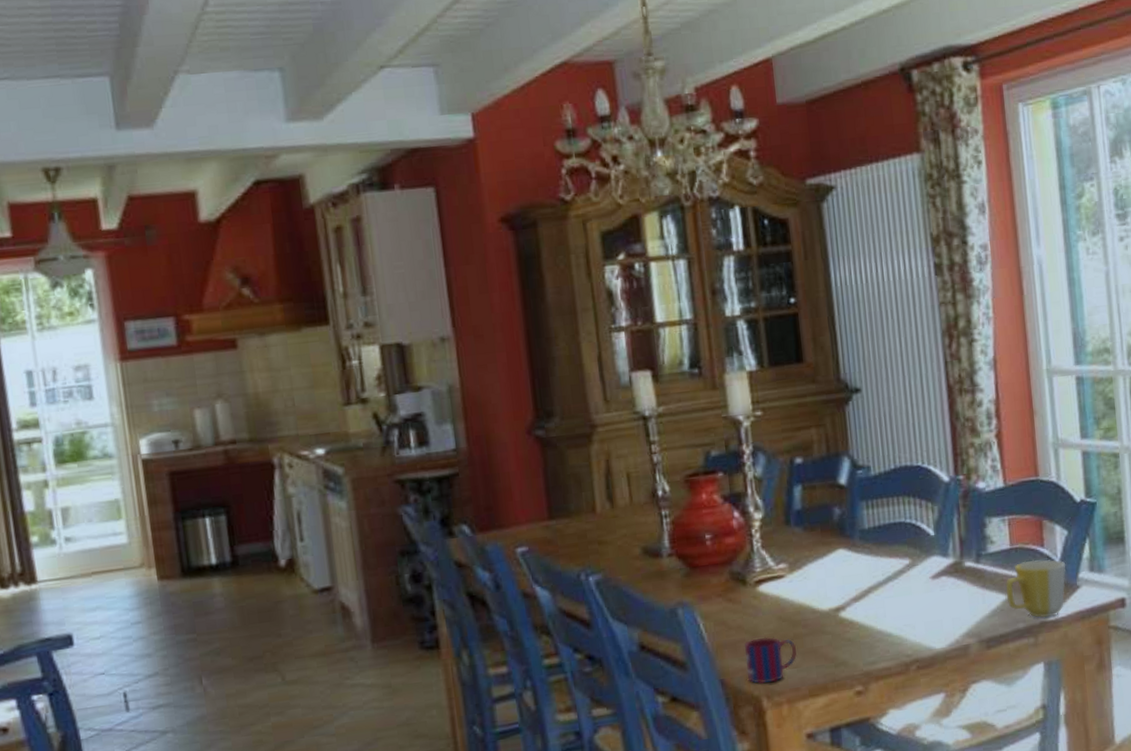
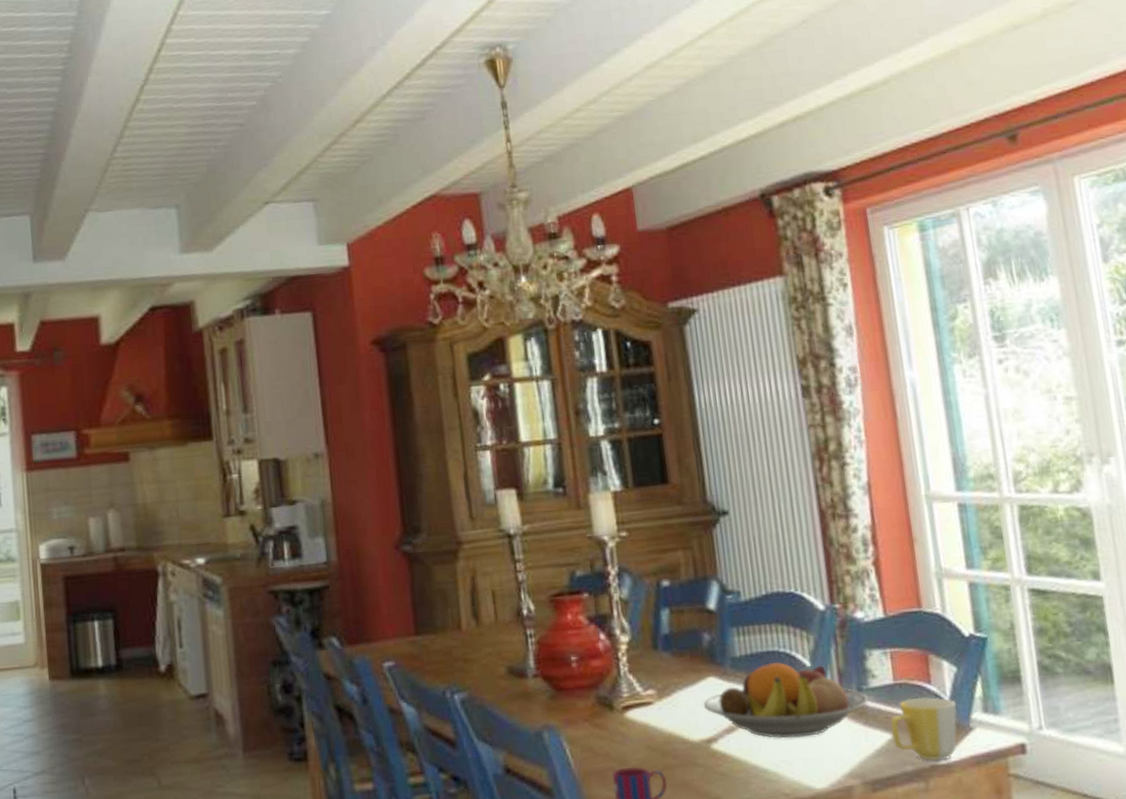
fruit bowl: none [832,533,986,605] -> present [703,662,868,739]

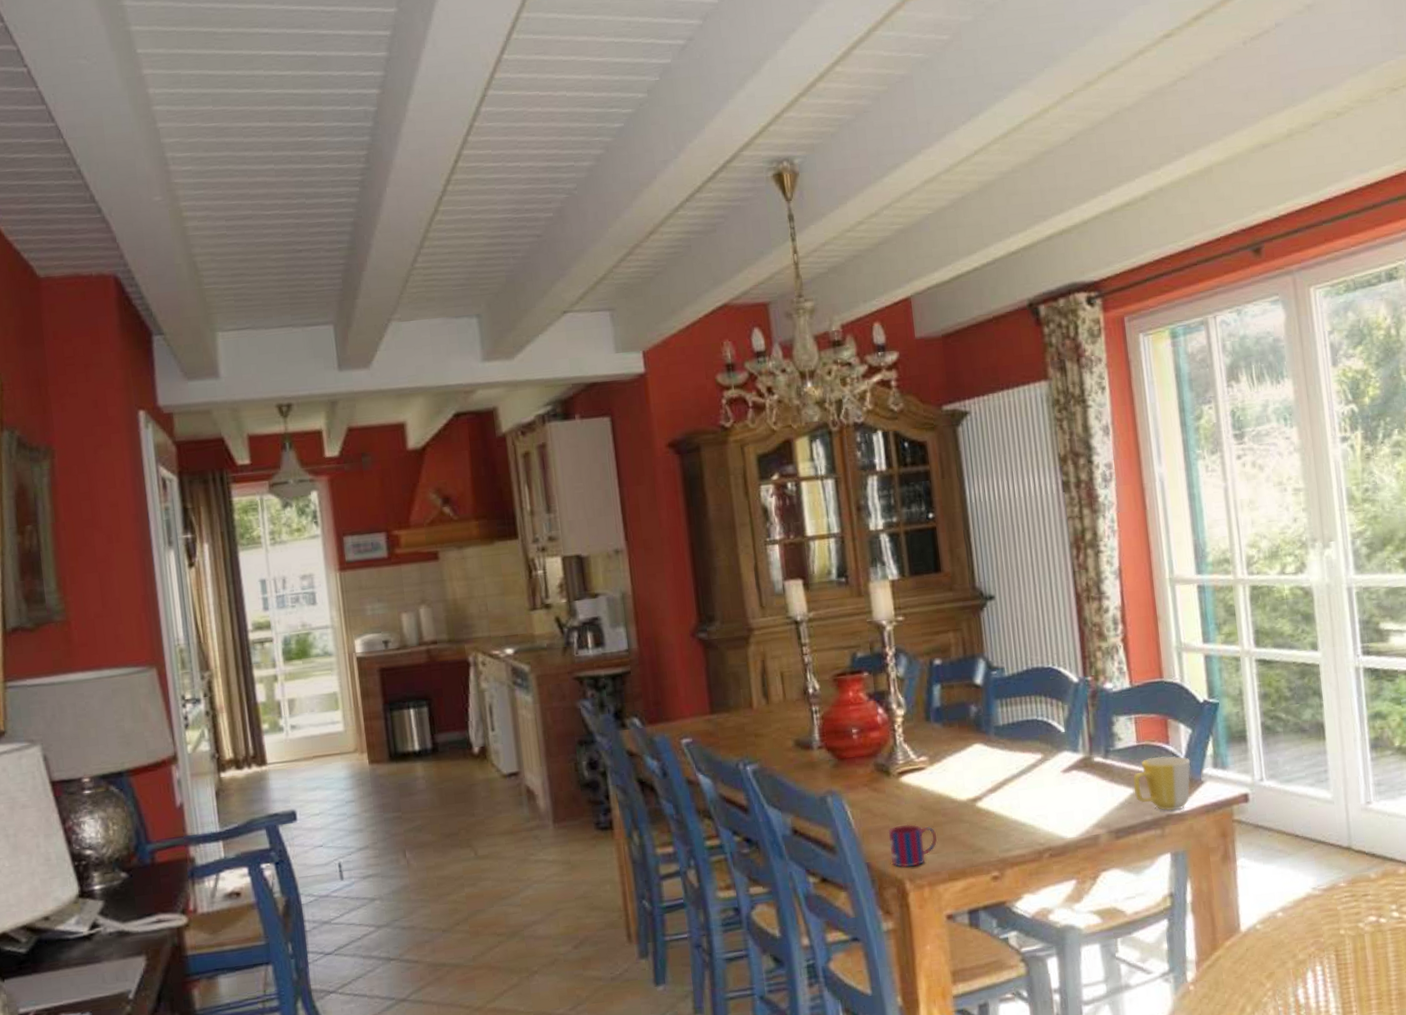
fruit bowl: present [703,662,868,739] -> none [970,729,1114,796]

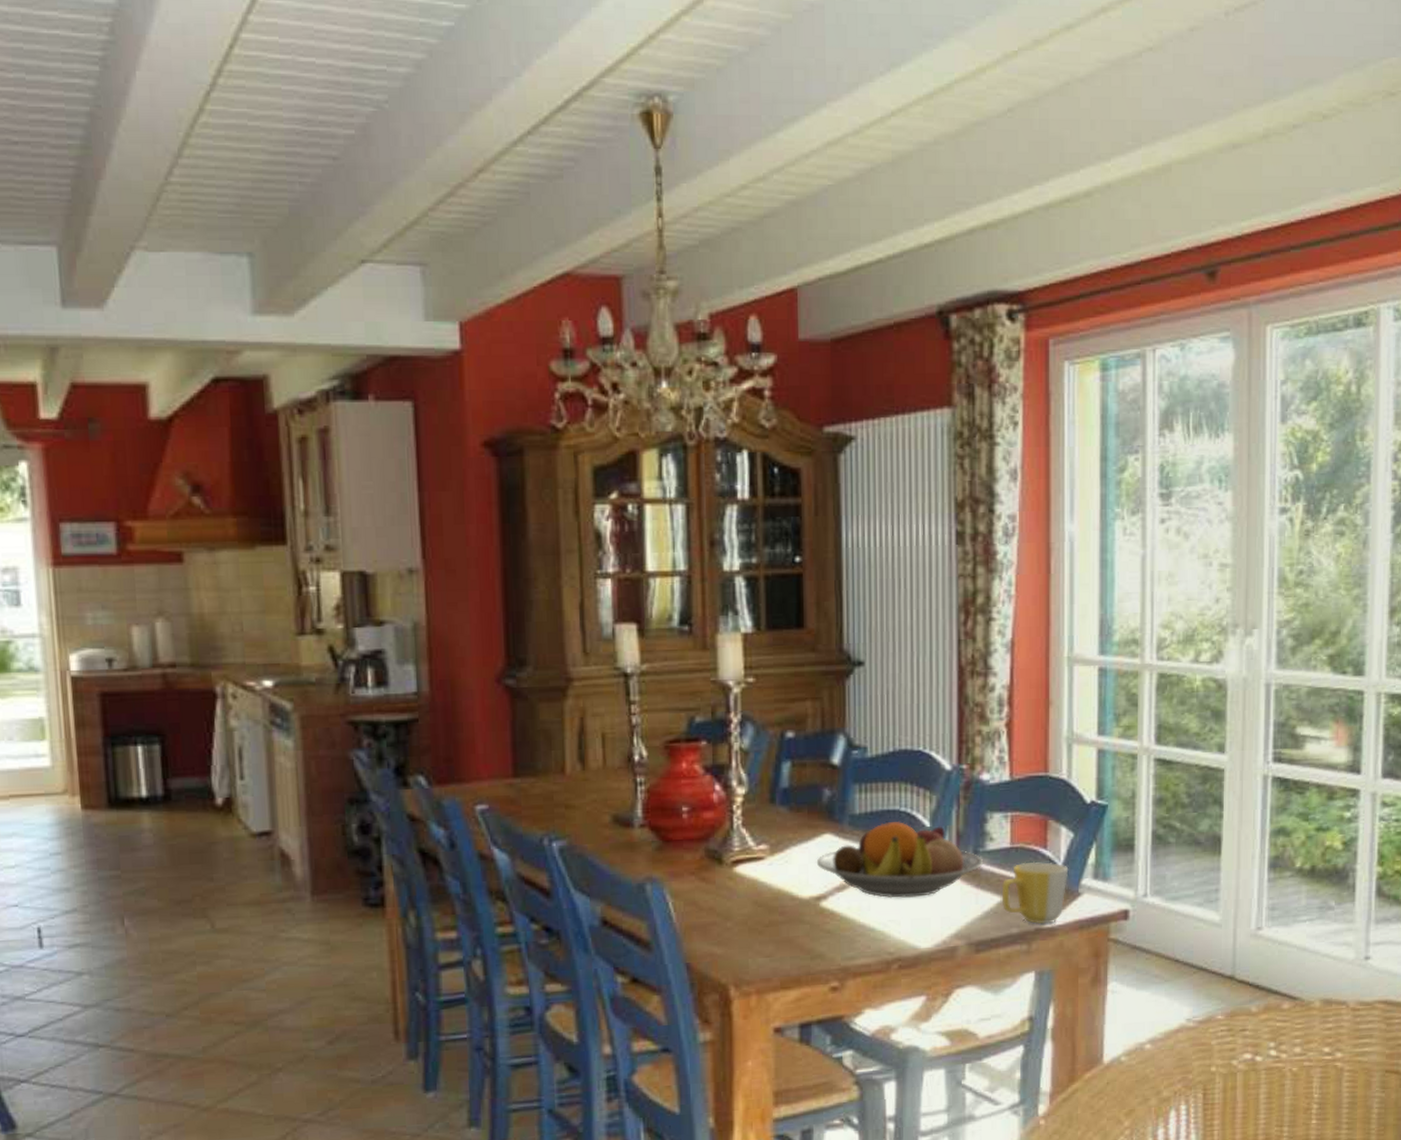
mug: present [888,824,938,868] -> none [714,921,772,972]
fruit bowl: none [970,729,1114,796] -> present [816,821,983,898]

